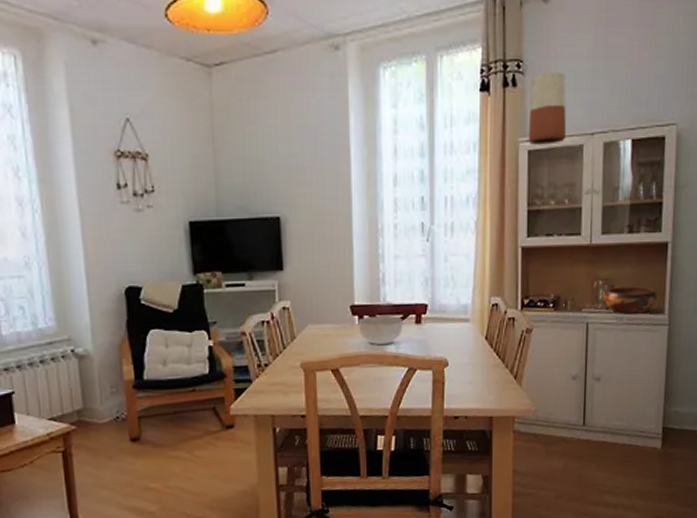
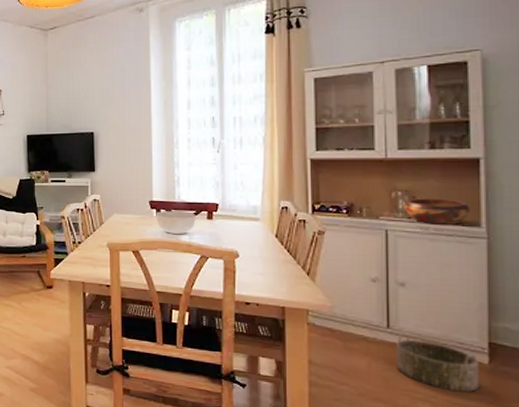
vase: present [528,71,567,145] -> none [313,13,354,74]
basket: none [588,429,654,479] -> present [395,333,479,392]

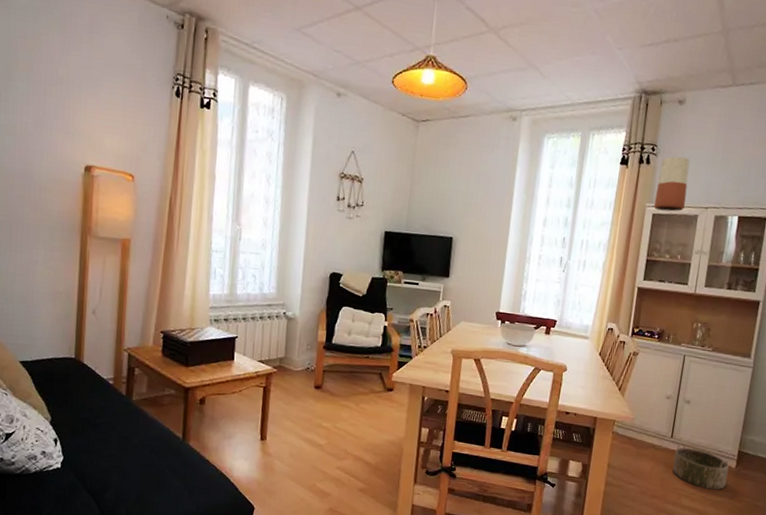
vase: none [313,13,354,74] -> present [653,156,690,212]
decorative bowl: present [403,198,470,226] -> none [700,330,746,356]

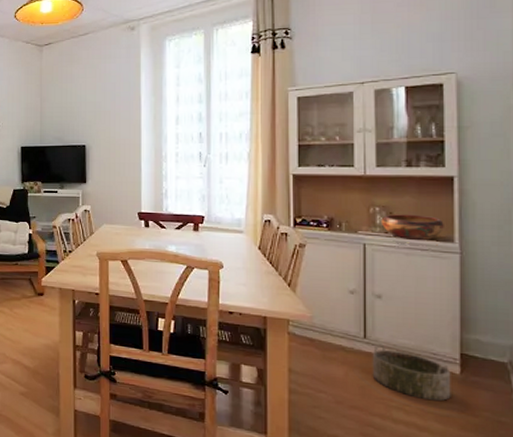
bowl: present [500,322,536,347] -> none [144,222,182,246]
vase: present [653,156,690,212] -> none [297,35,336,93]
decorative bowl: none [700,330,746,356] -> present [381,214,444,241]

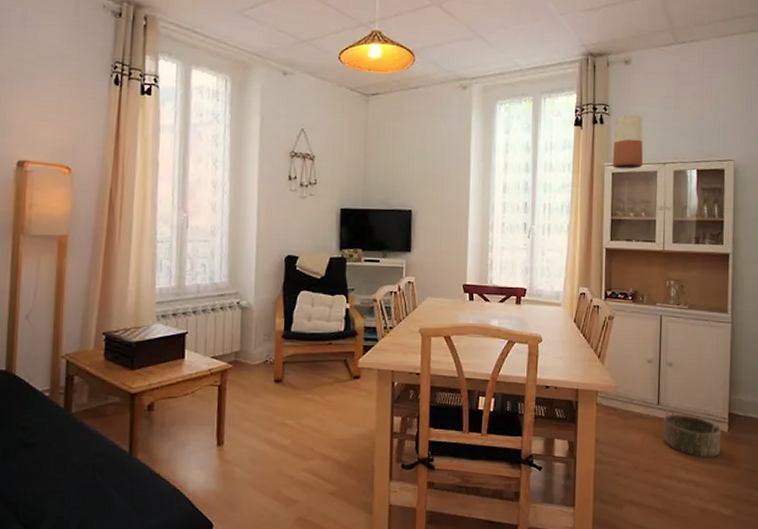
vase: none [297,35,336,93] -> present [612,114,644,170]
decorative bowl: present [381,214,444,241] -> none [674,287,721,312]

